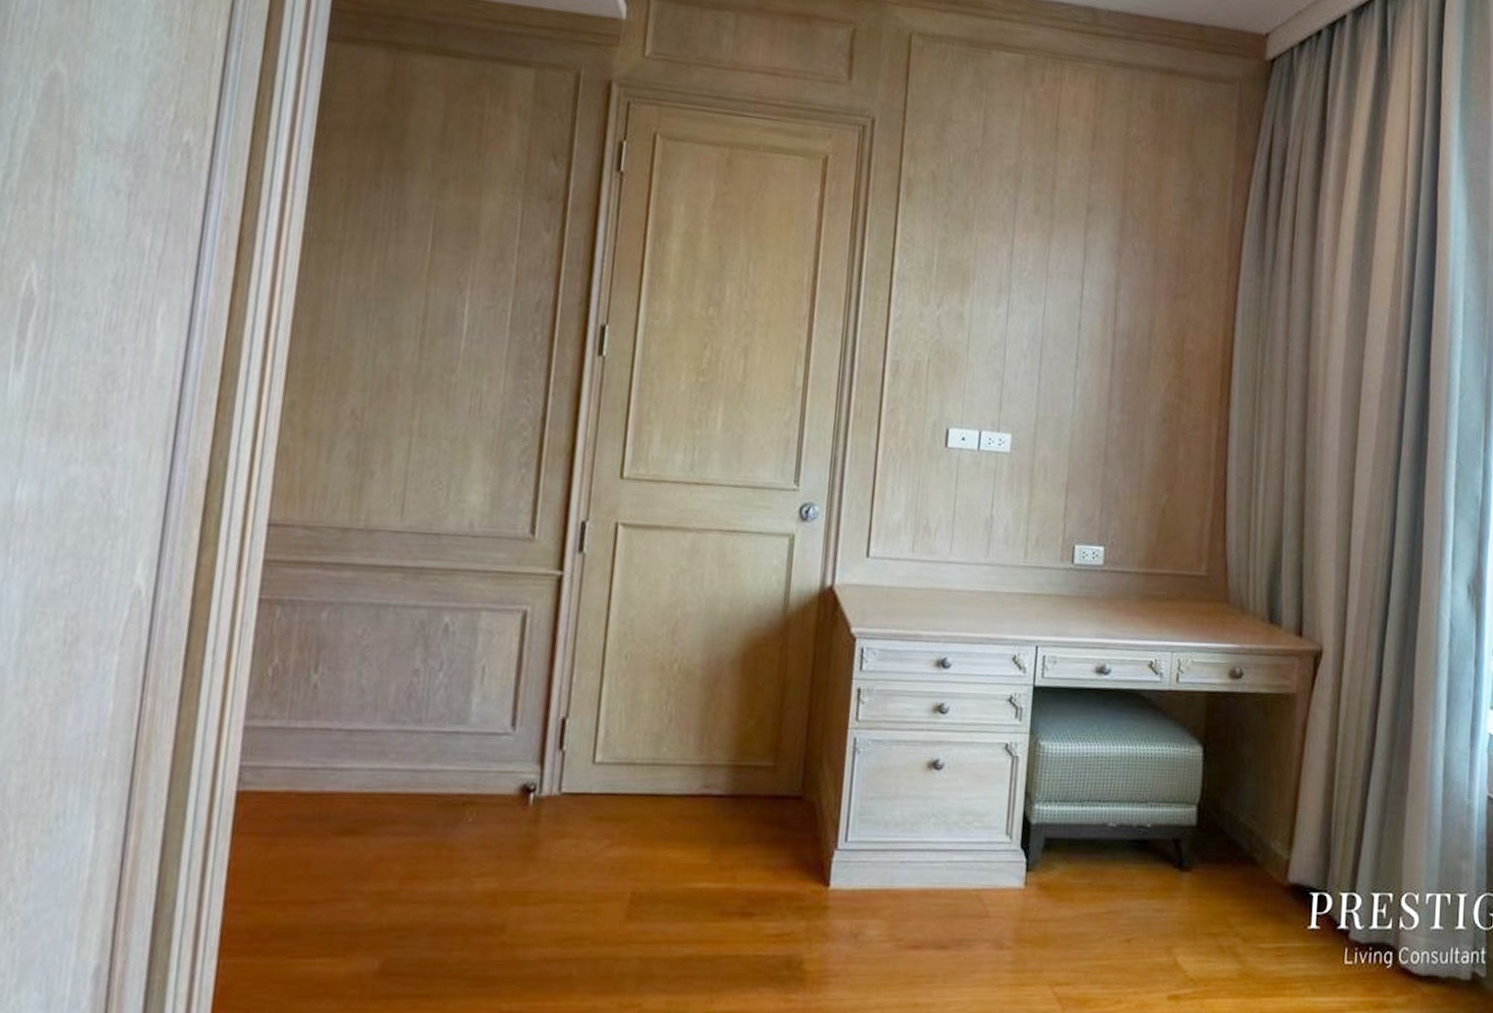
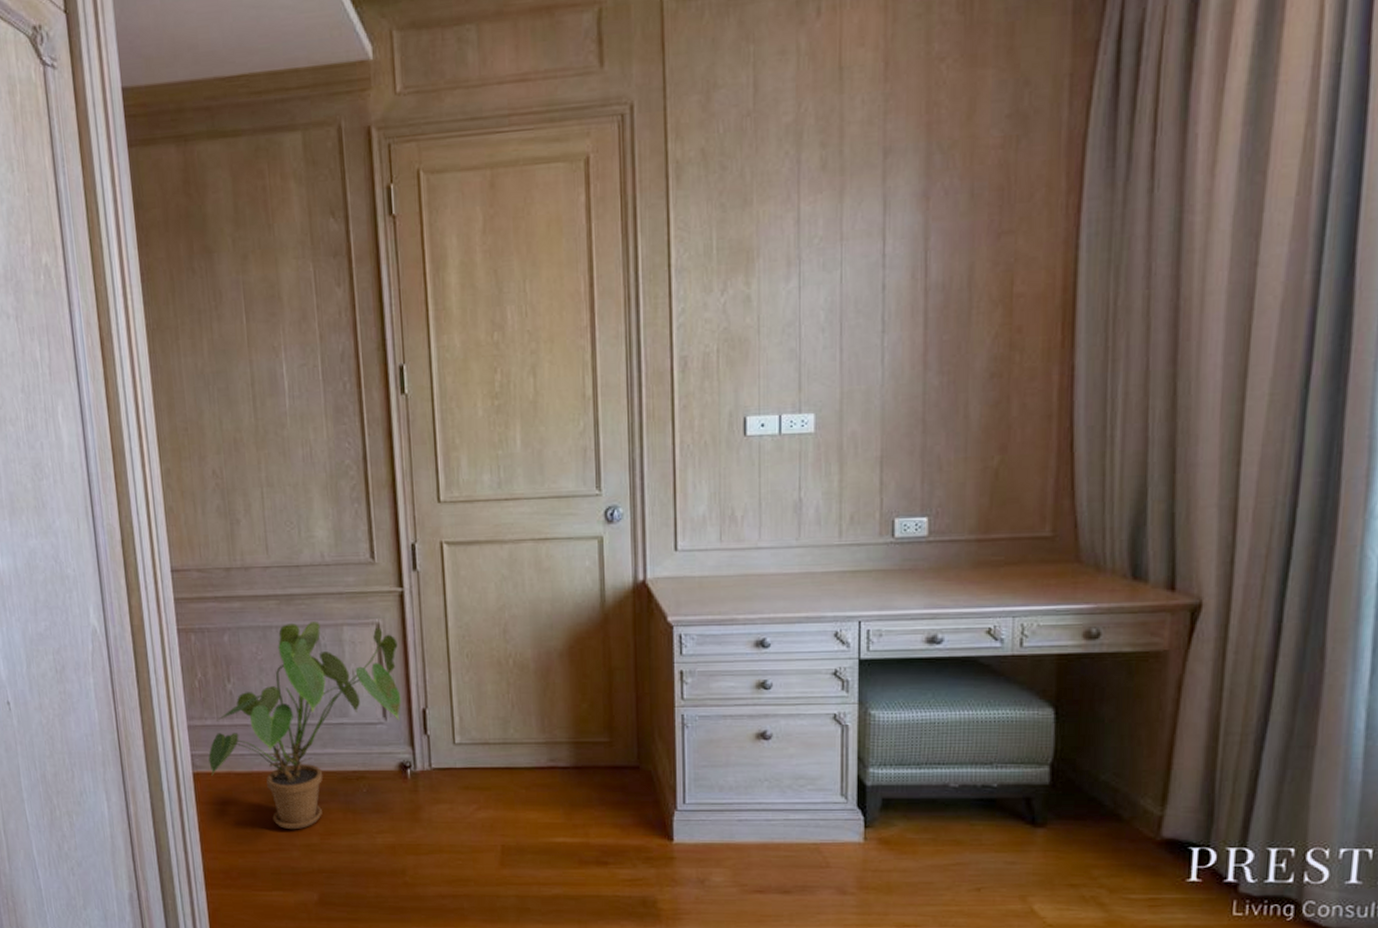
house plant: none [263,601,545,872] -> present [208,620,401,830]

